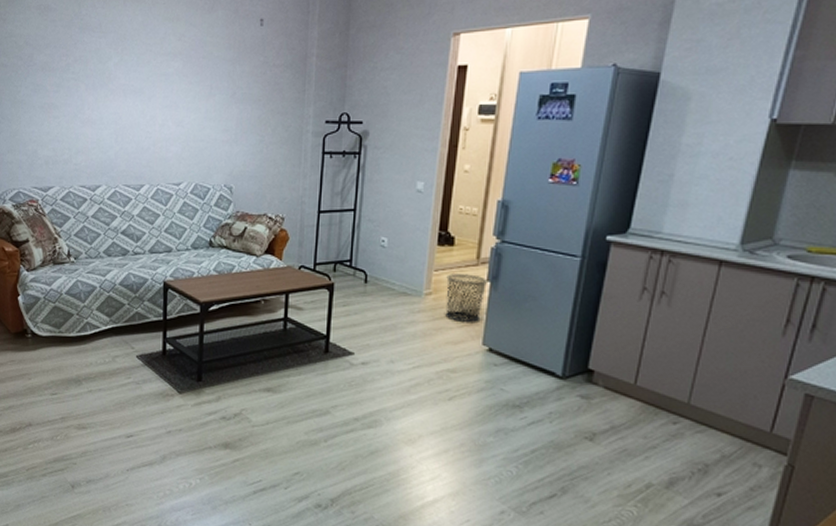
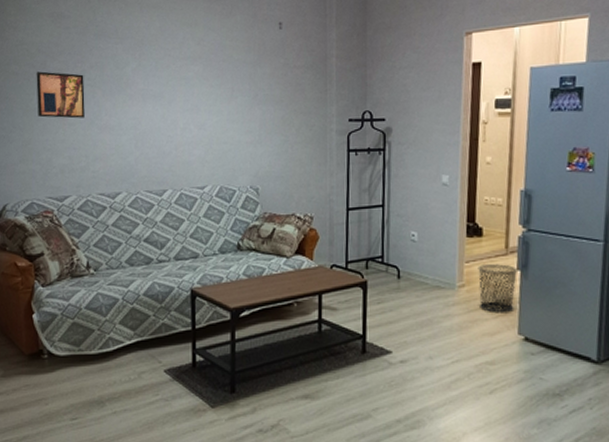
wall art: none [23,64,69,112] -> present [36,71,85,119]

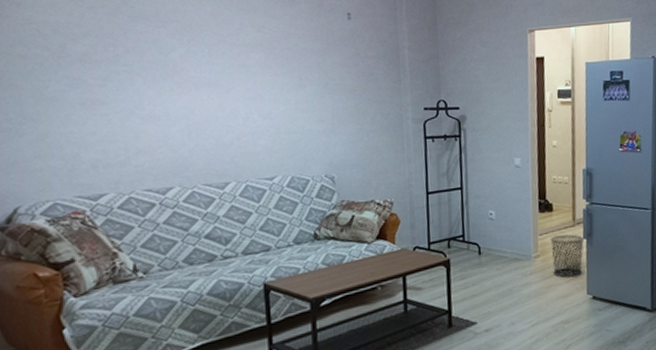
wall art: present [36,71,85,119] -> none [52,55,121,108]

